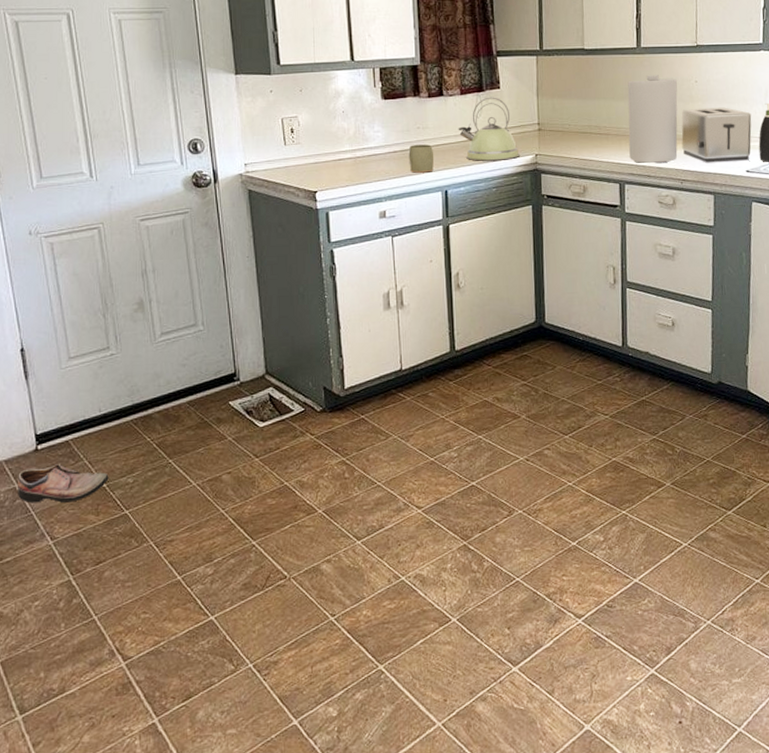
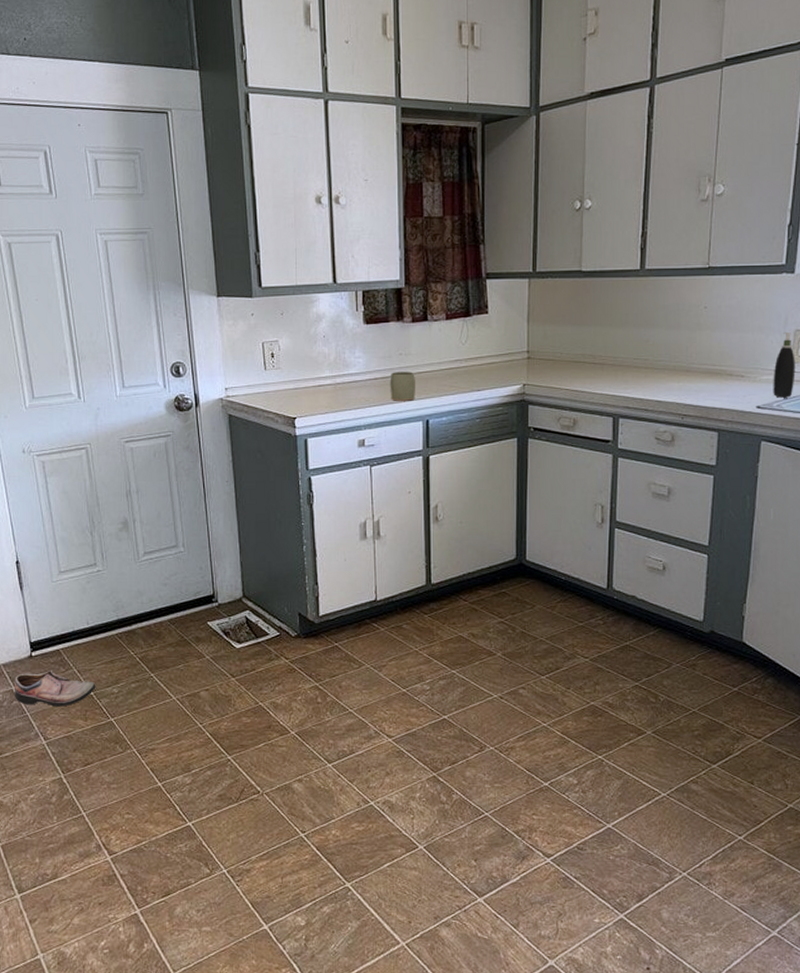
kettle: present [458,97,520,161] -> none [442,322,506,390]
paper towel holder: present [627,75,678,163] -> none [626,300,683,396]
toaster: present [681,107,752,163] -> none [685,336,767,397]

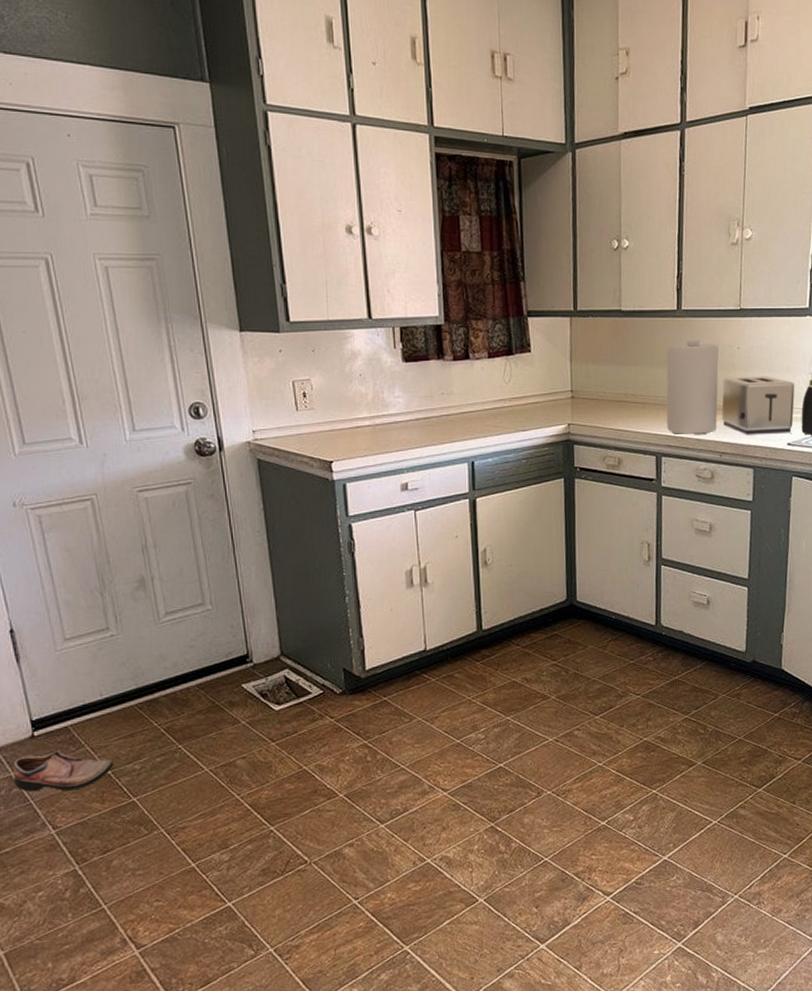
mug: present [390,372,416,401] -> none [432,412,460,443]
paper towel holder: none [626,300,683,396] -> present [666,340,719,434]
toaster: none [685,336,767,397] -> present [721,376,795,435]

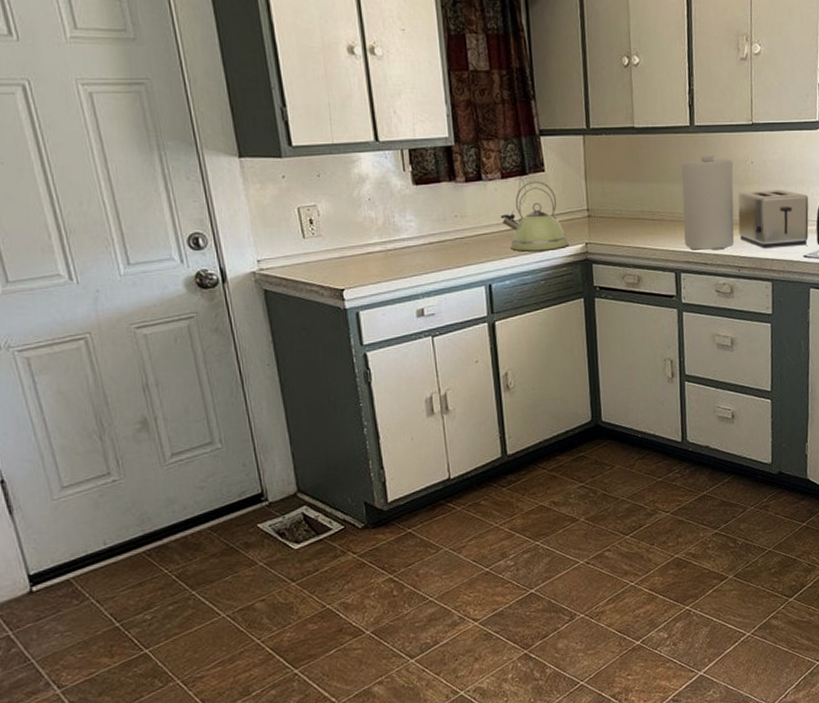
shoe: present [13,749,114,792] -> none [11,604,122,651]
kettle: none [485,361,551,430] -> present [500,181,569,252]

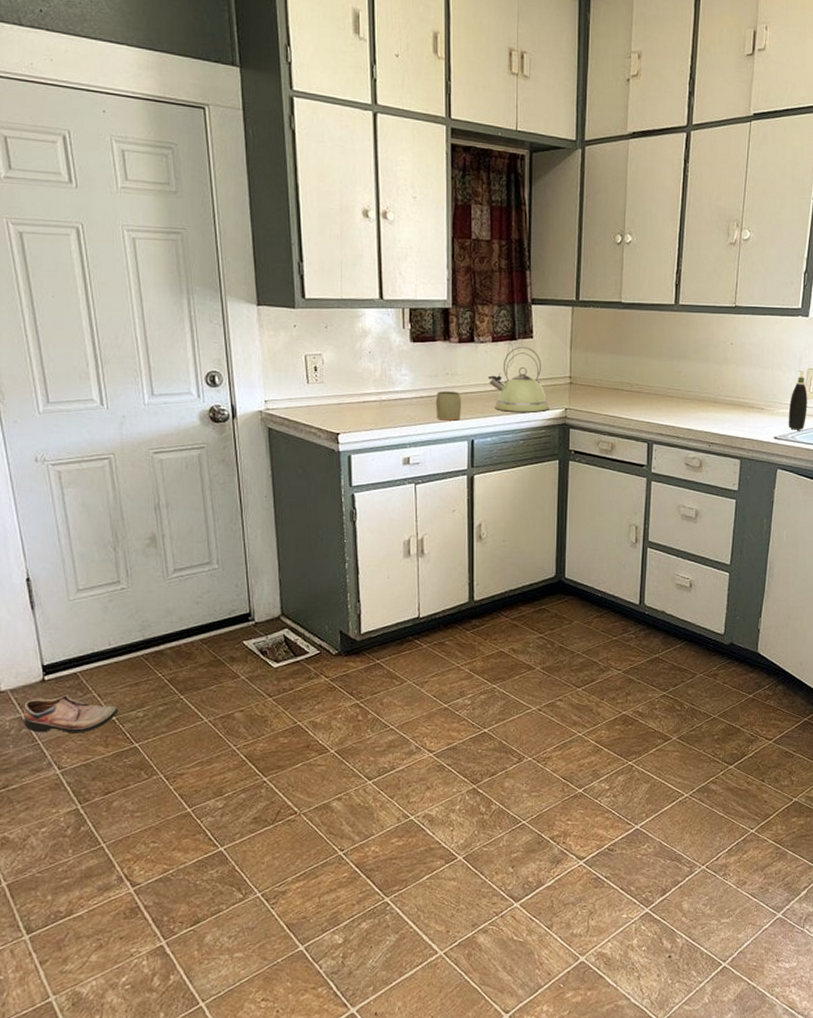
shoe: none [11,604,122,651] -> present [24,694,119,734]
mug: none [446,234,476,266] -> present [435,391,462,421]
paper towel holder: present [681,155,735,250] -> none [660,334,712,424]
toaster: present [738,189,809,249] -> none [713,371,784,428]

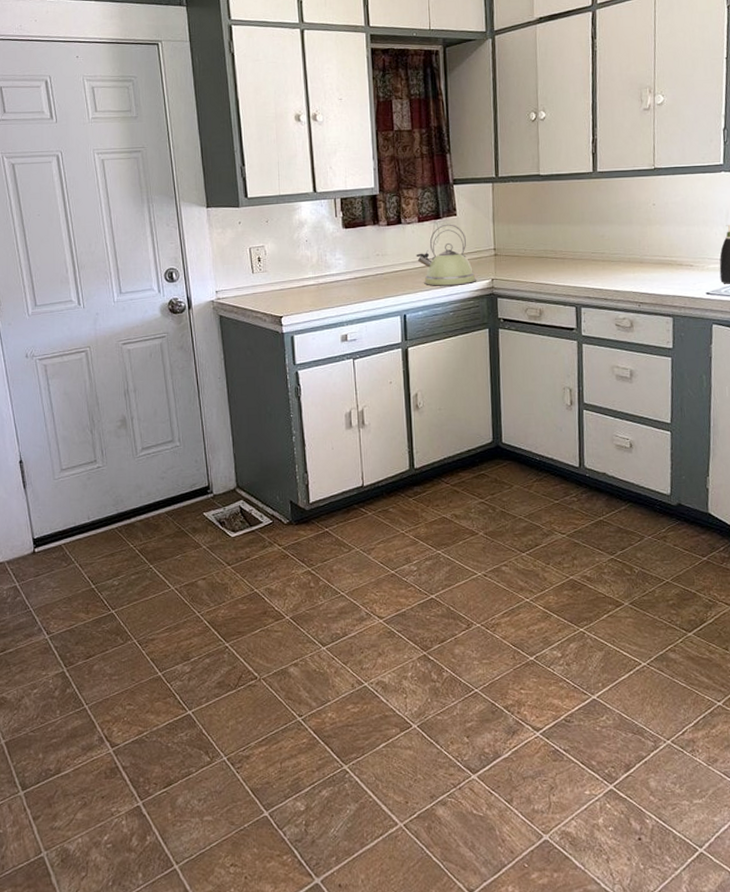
shoe: present [24,694,119,734] -> none [18,565,97,601]
mug: present [435,391,462,421] -> none [368,271,393,298]

